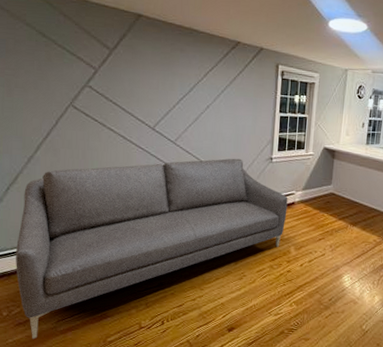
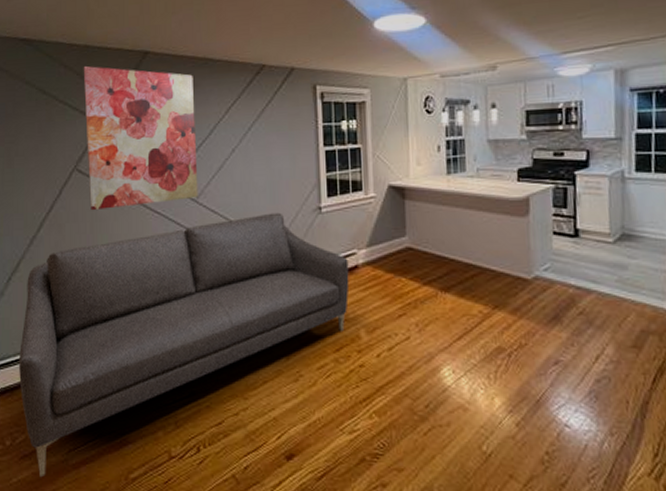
wall art: none [81,17,179,141] -> present [83,65,198,211]

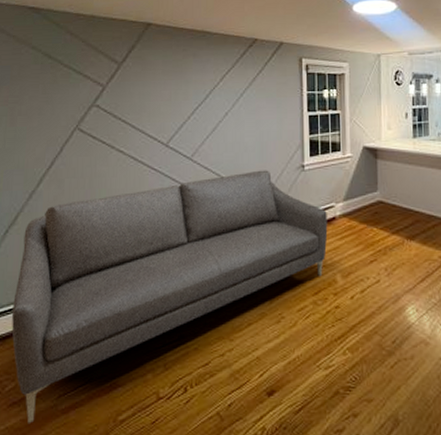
wall art: present [83,65,198,211] -> none [88,34,193,167]

